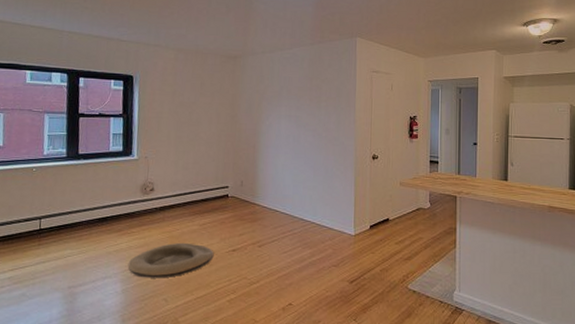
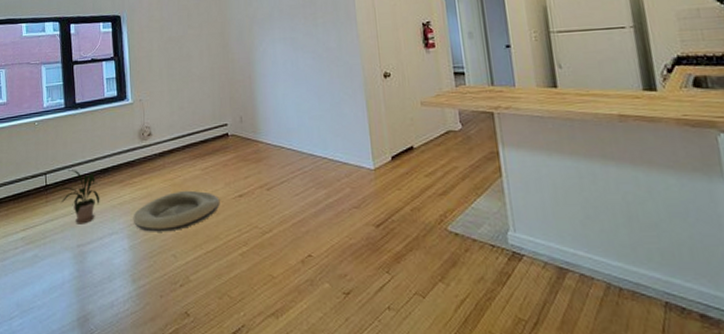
house plant: none [43,216,96,268] -> present [50,170,100,224]

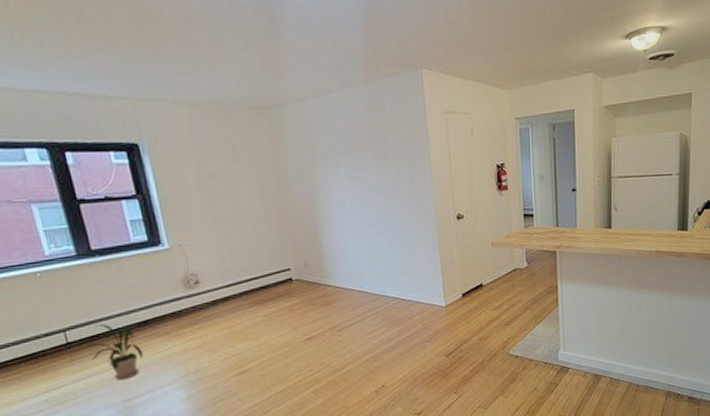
dog bed: present [133,190,220,232] -> none [187,337,288,381]

